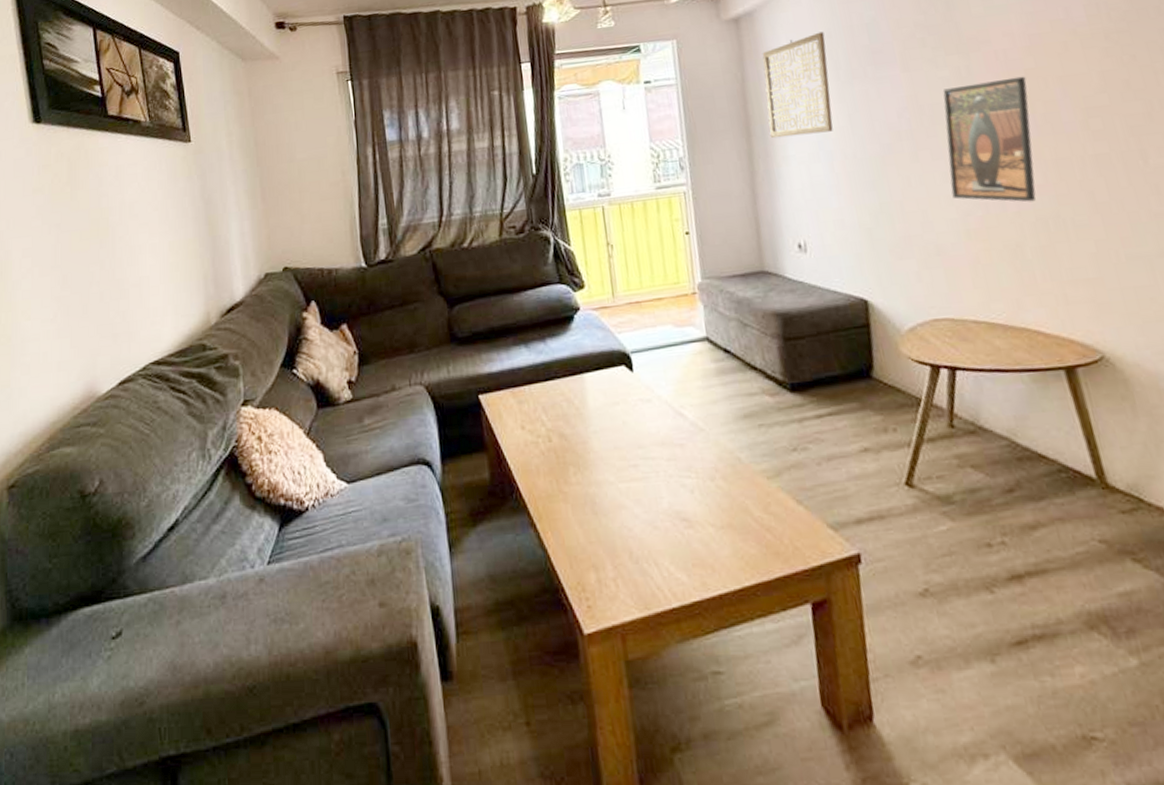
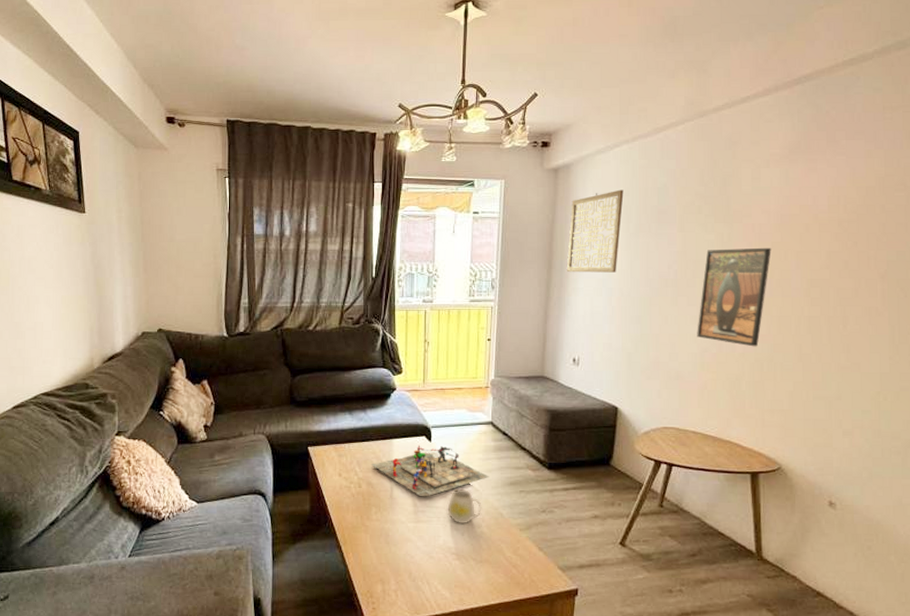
board game: none [561,375,715,446] -> present [371,445,489,497]
mug: none [666,429,713,479] -> present [447,488,482,525]

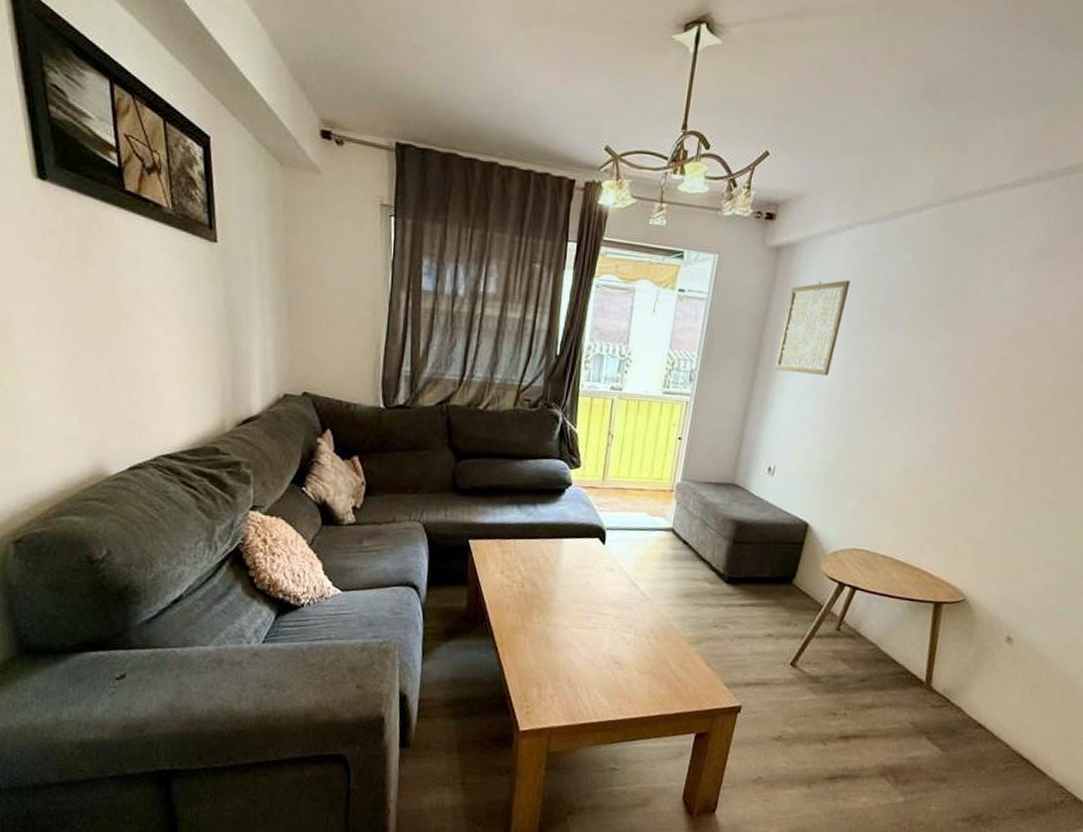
board game: present [371,445,489,497] -> none [537,547,663,603]
mug: present [447,488,482,525] -> none [614,596,652,634]
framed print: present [697,247,771,347] -> none [903,359,999,472]

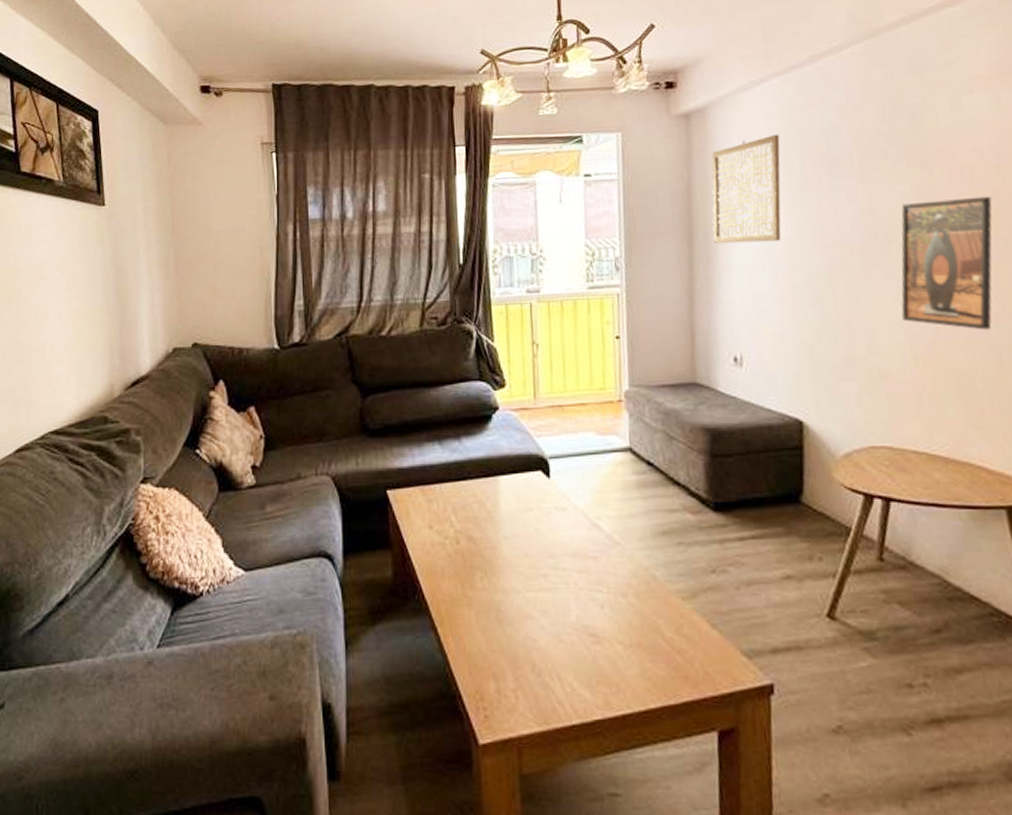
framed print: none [903,359,999,472] -> present [901,196,992,330]

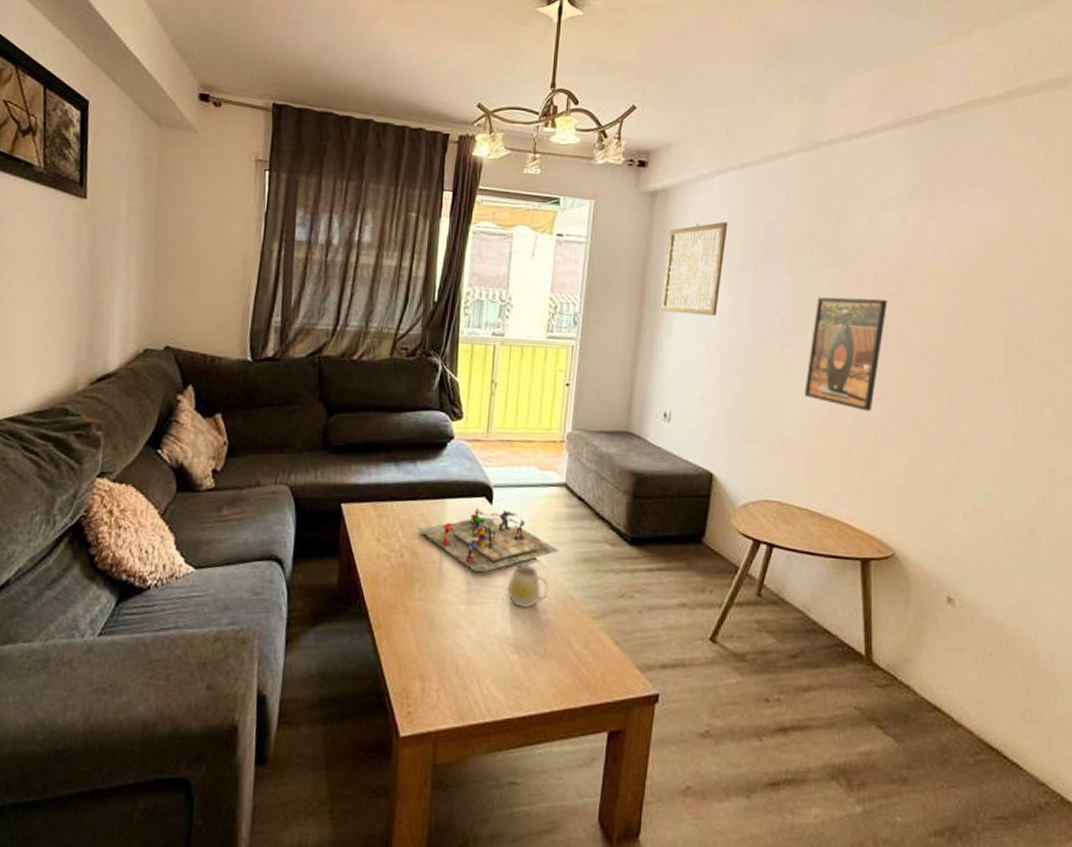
board game: none [472,482,633,555] -> present [418,507,559,573]
mug: none [578,541,627,593] -> present [507,563,549,609]

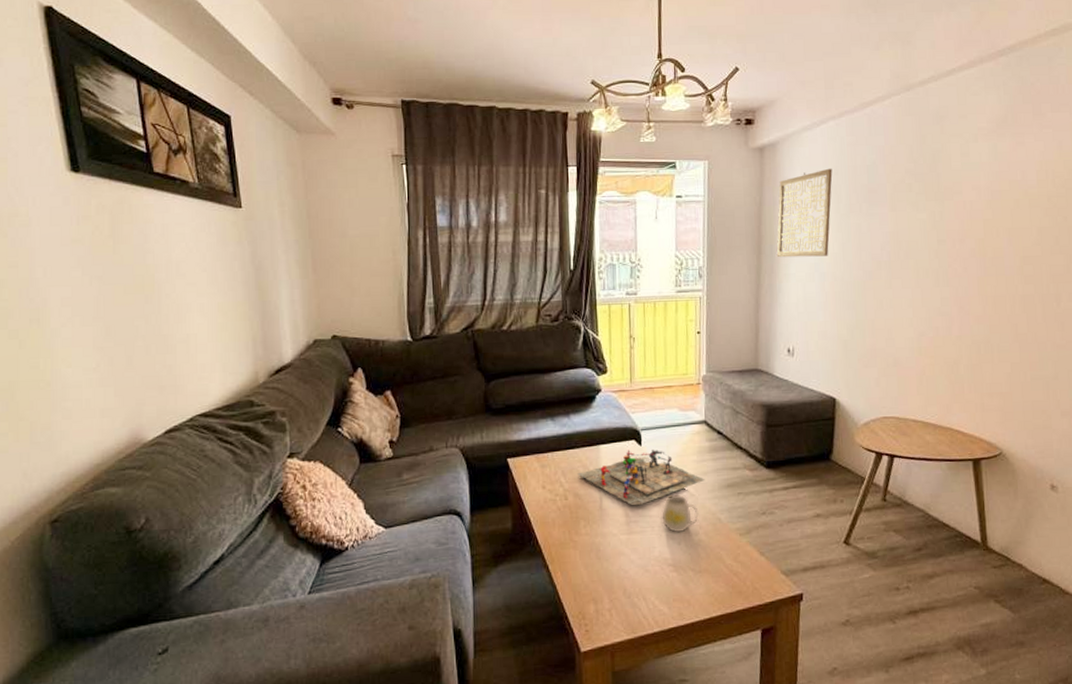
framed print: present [804,297,888,412] -> none [913,225,984,329]

